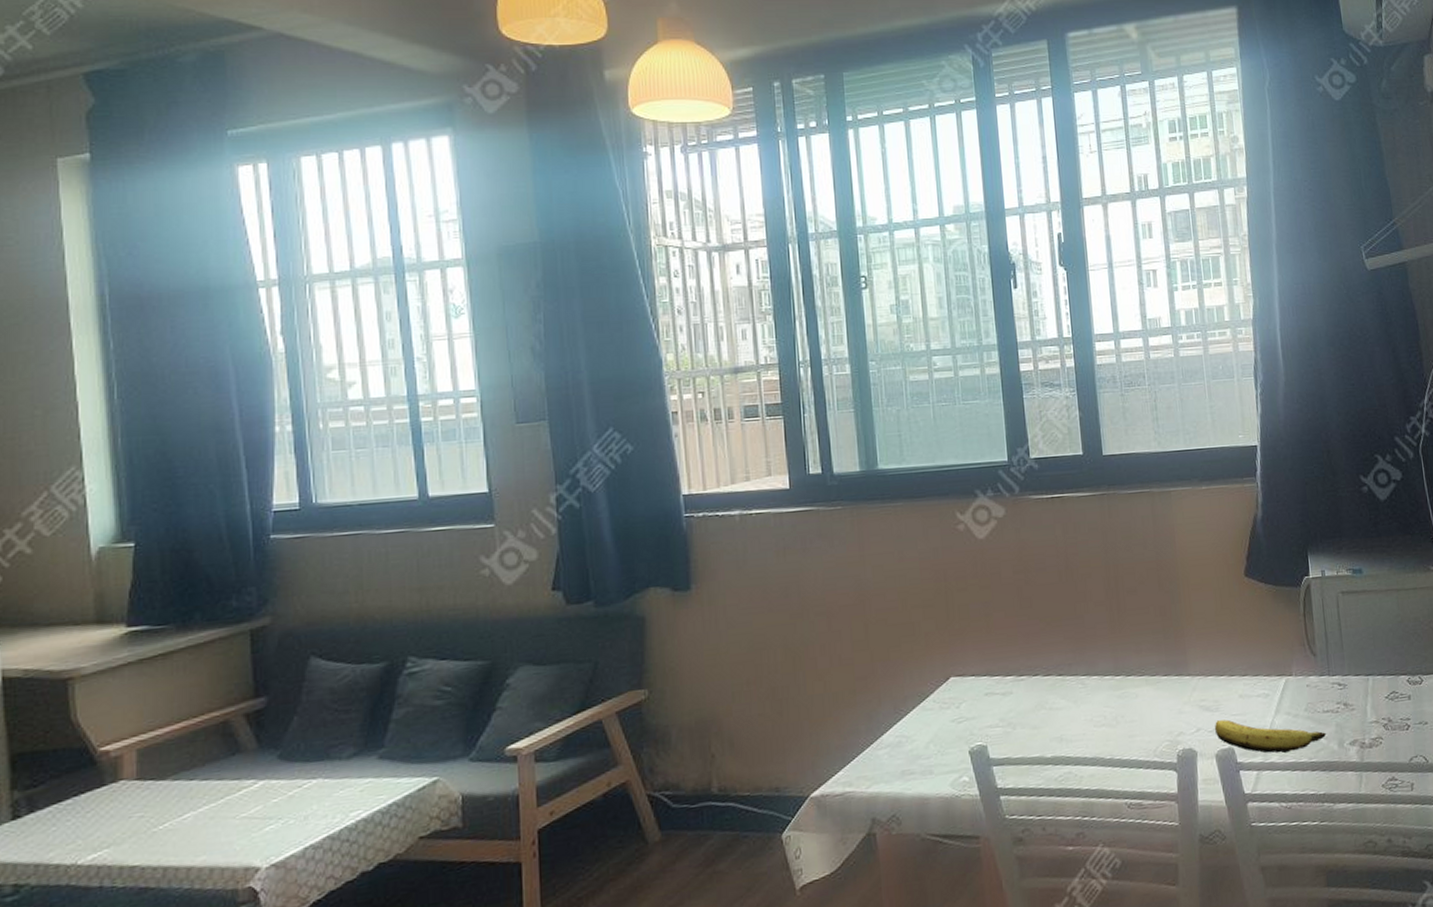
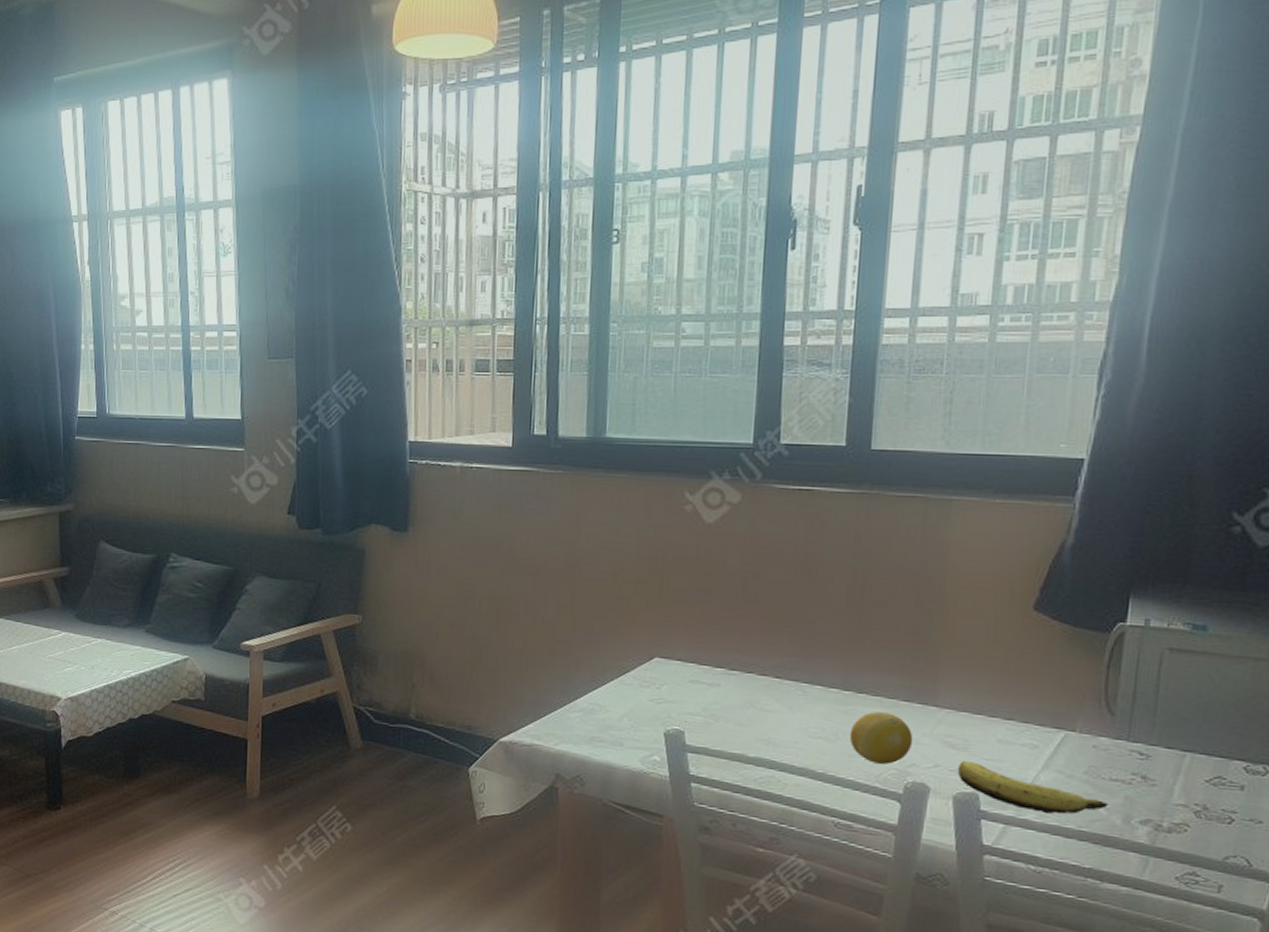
fruit: none [1126,689,1177,739] -> present [849,712,913,764]

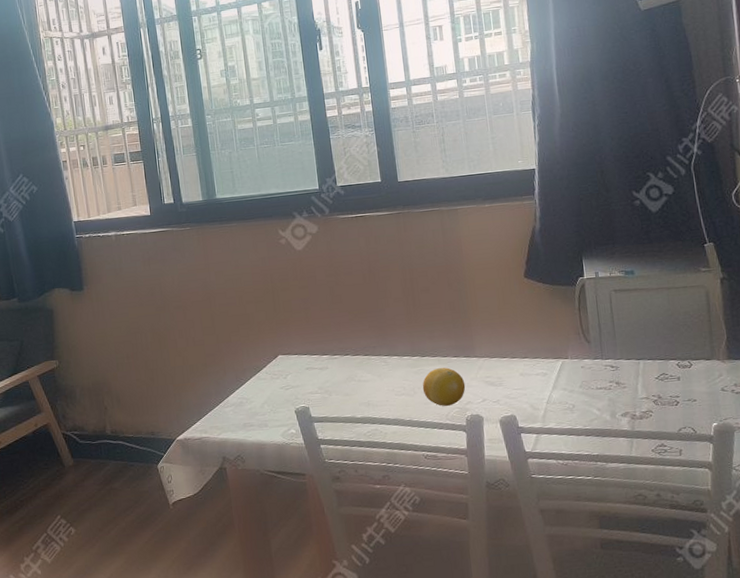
banana: present [958,761,1110,814] -> none [499,393,600,421]

